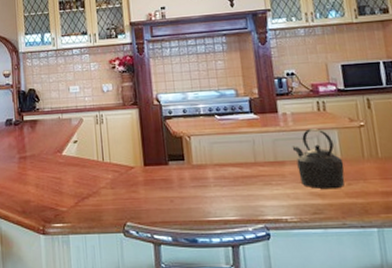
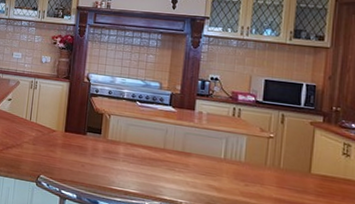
kettle: present [291,129,345,190] -> none [200,130,246,187]

